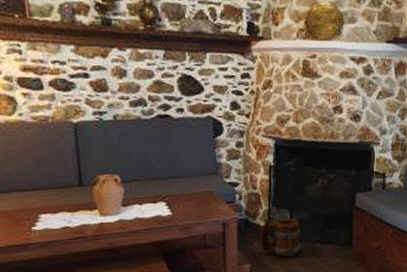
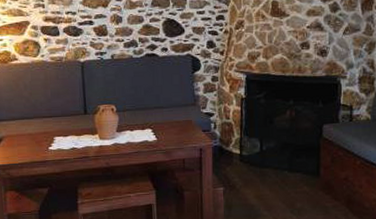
wooden mug: present [260,218,301,258] -> none [232,146,270,183]

